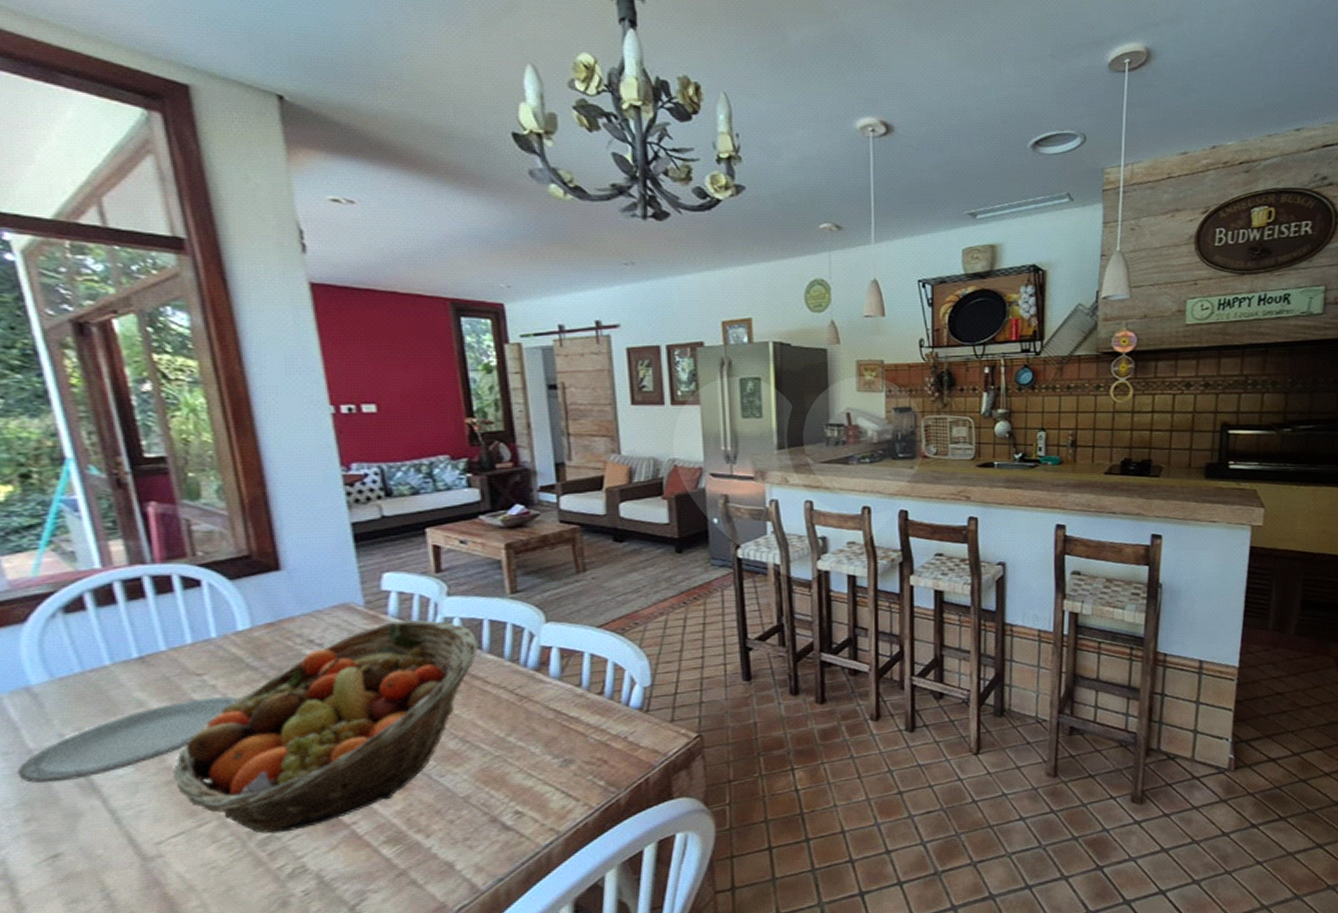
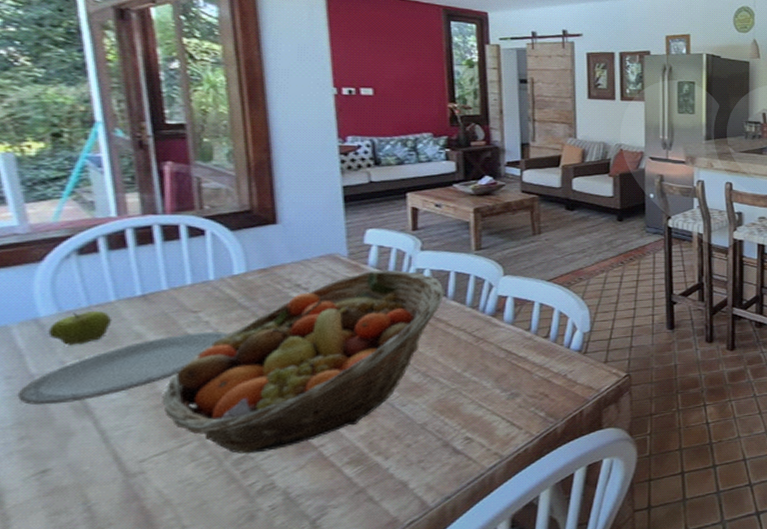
apple: none [42,676,110,716] -> present [48,310,112,345]

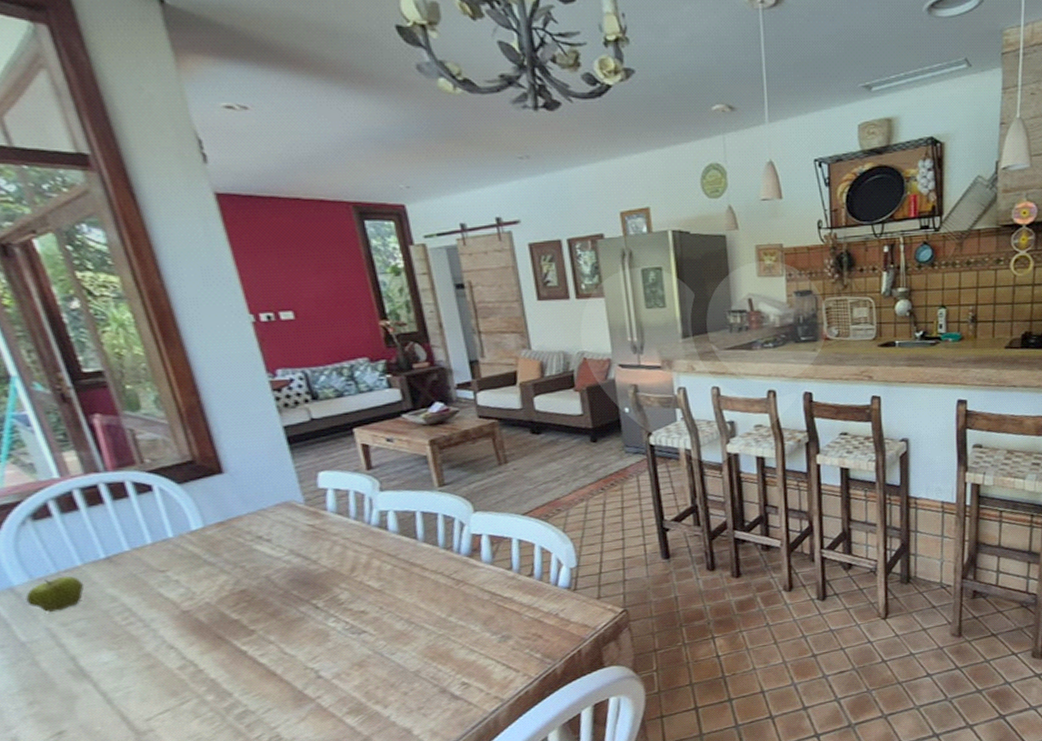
plate: present [17,331,228,406] -> none [14,589,201,672]
fruit basket: present [162,270,444,454] -> none [151,514,414,709]

